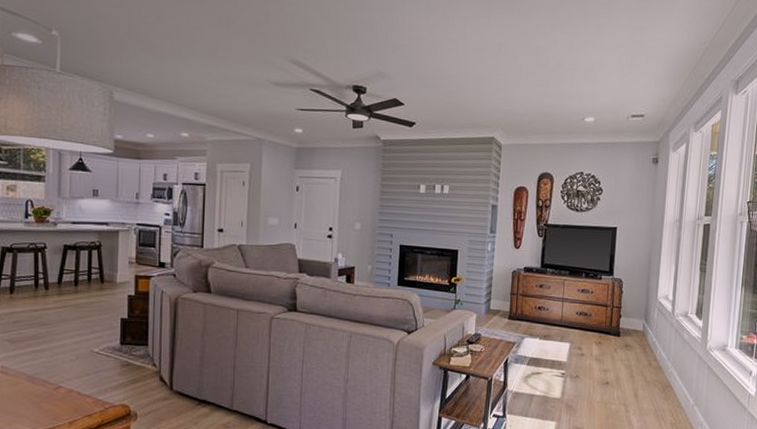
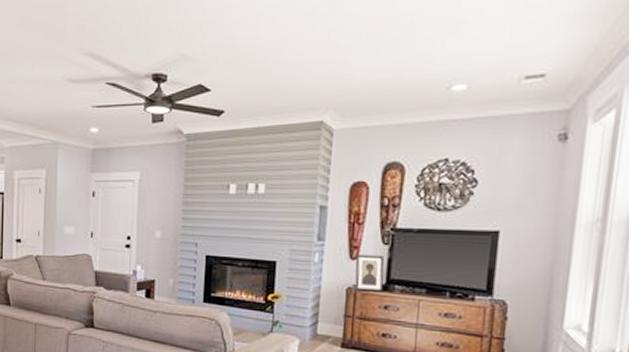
picture frame: none [518,244,540,274] -> present [354,254,385,292]

